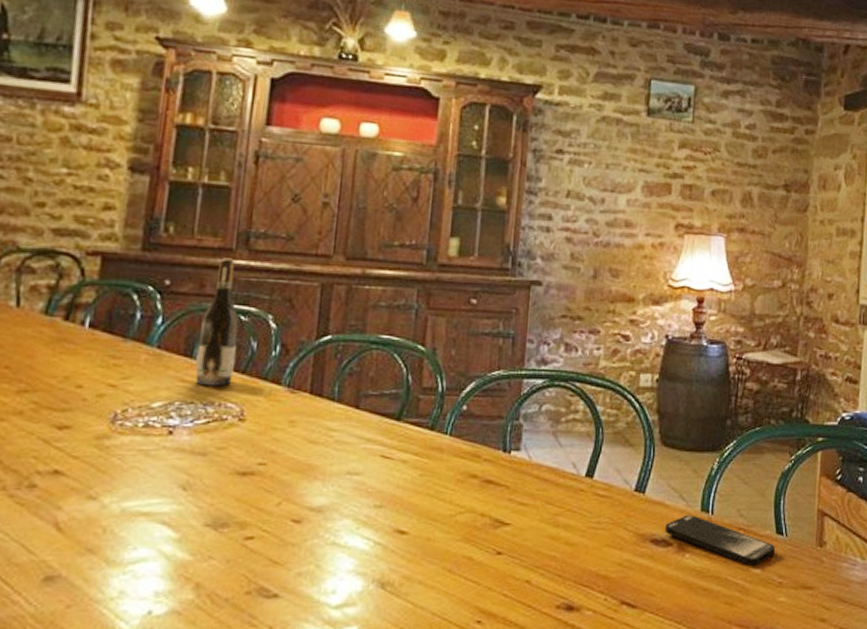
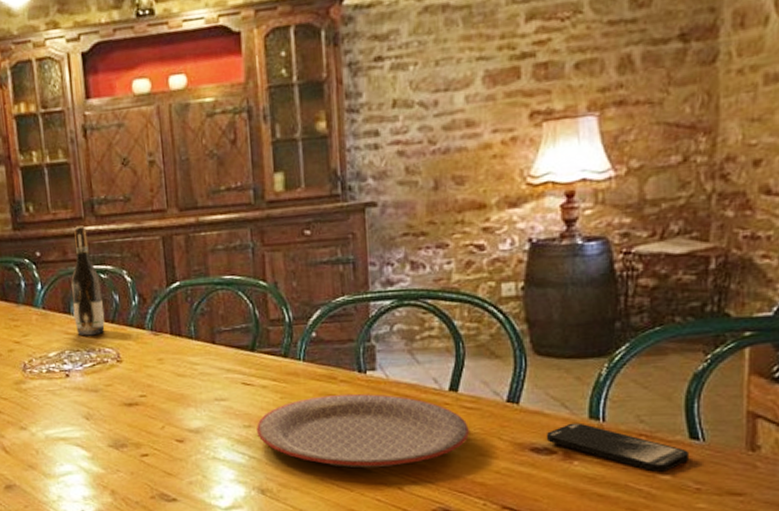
plate: none [387,474,600,558] -> present [255,393,471,468]

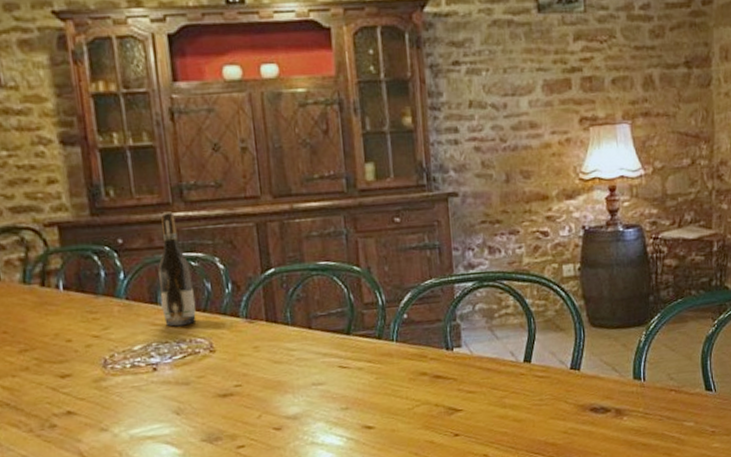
plate: present [255,393,471,468] -> none [353,369,542,440]
smartphone: present [546,422,688,472] -> none [601,383,706,421]

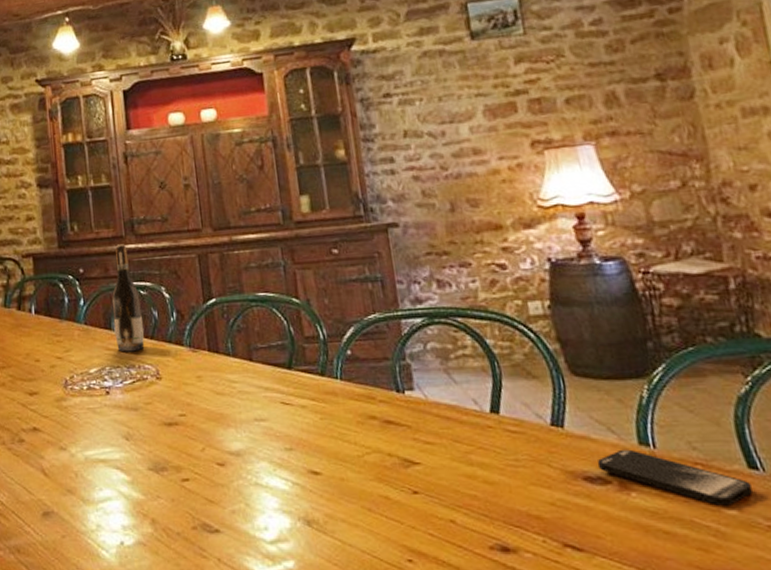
smartphone: none [601,383,706,421] -> present [596,449,752,506]

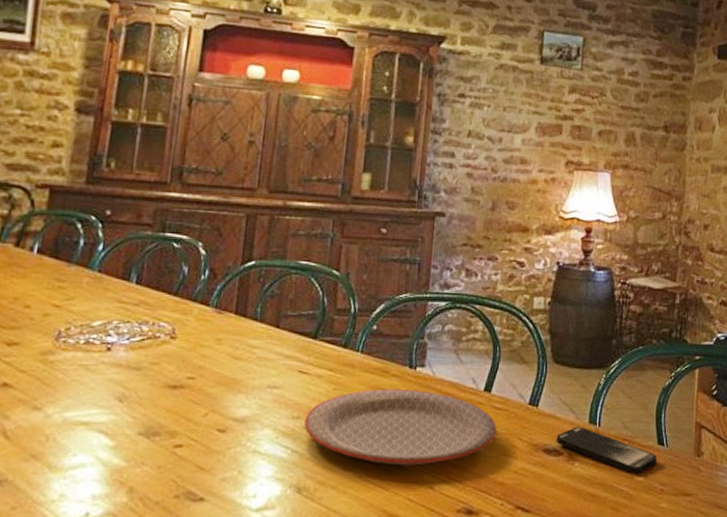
wine bottle: present [112,244,145,352] -> none [132,190,172,307]
plate: none [297,414,518,498] -> present [303,388,497,466]

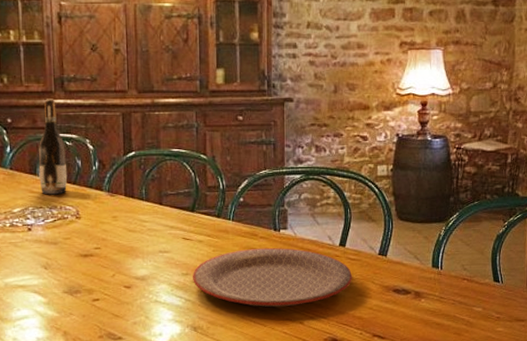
wine bottle: none [132,190,172,307] -> present [38,99,68,195]
smartphone: present [556,426,657,474] -> none [404,270,493,306]

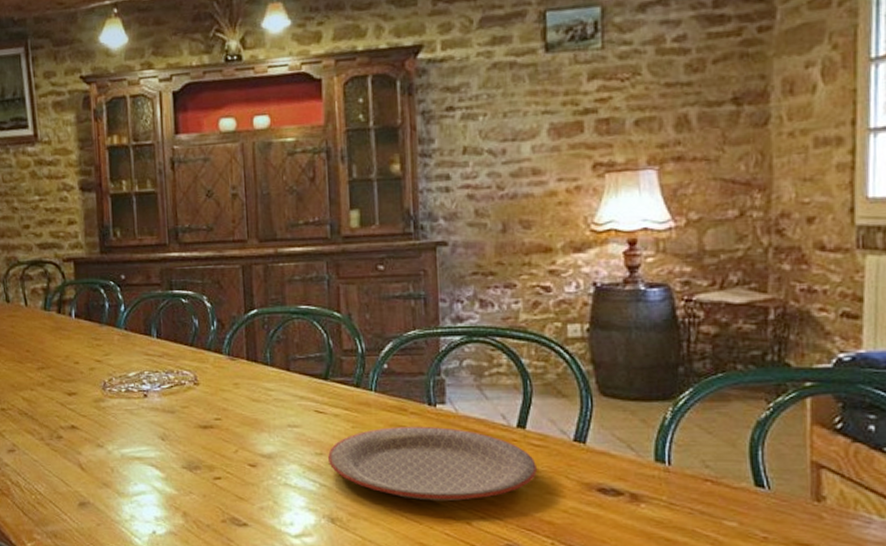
wine bottle: present [38,99,68,195] -> none [153,252,184,358]

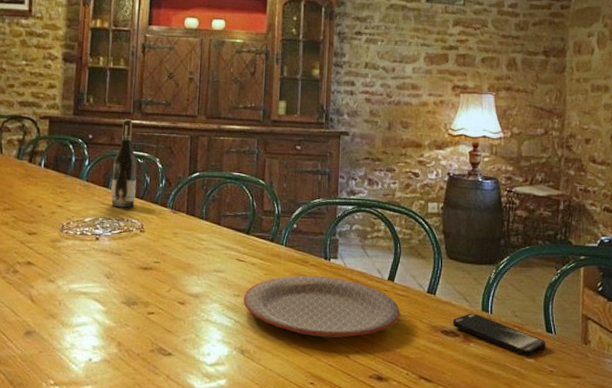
wine bottle: none [153,252,184,358] -> present [111,119,137,208]
smartphone: none [612,465,755,518] -> present [452,313,545,356]

